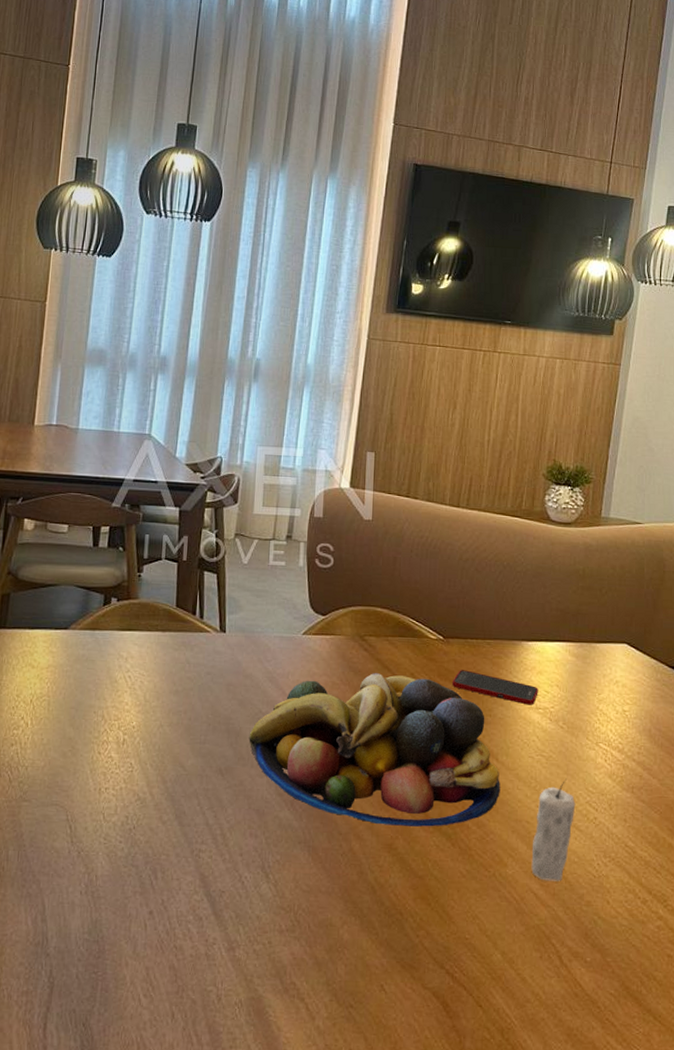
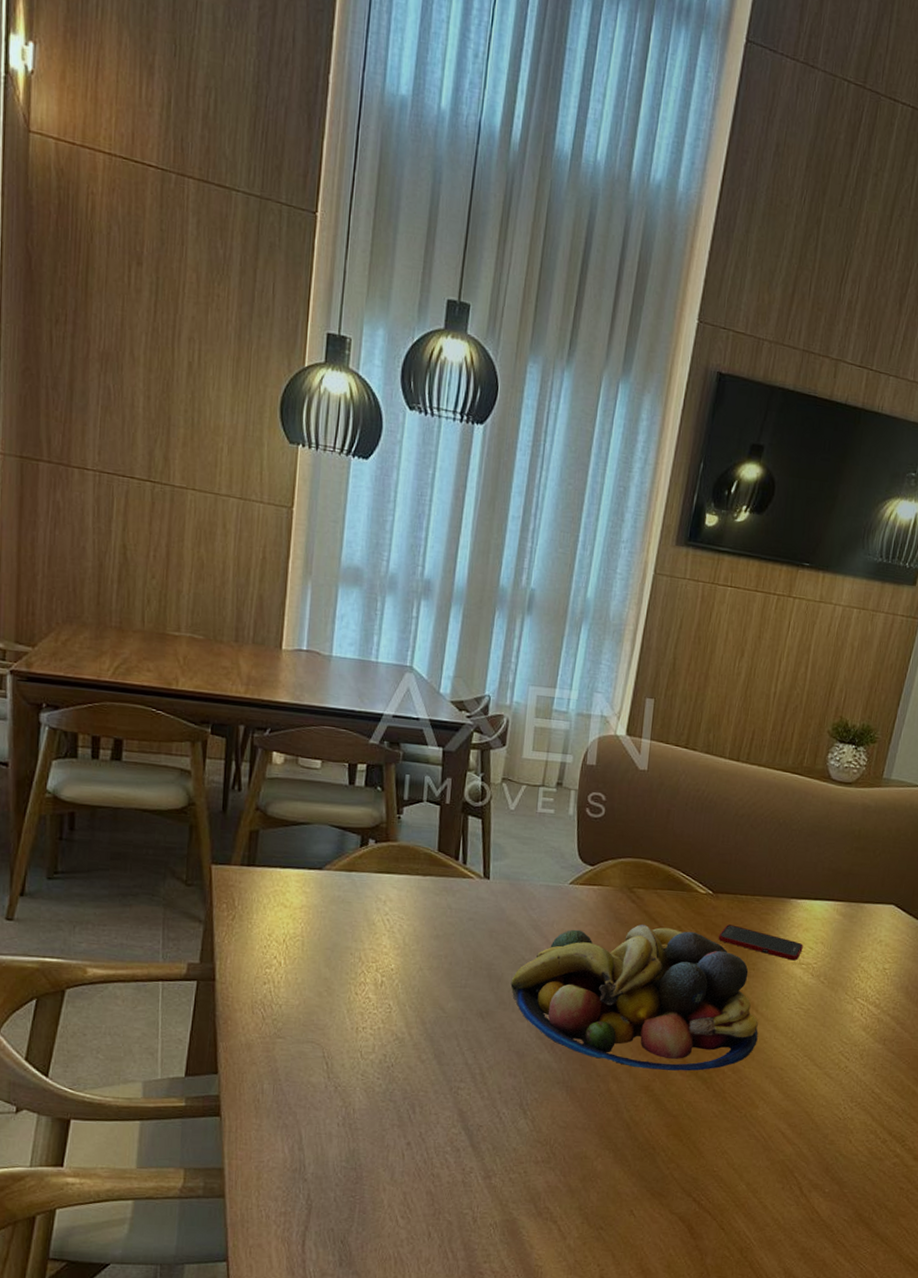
candle: present [531,778,576,881] -> none [781,1030,829,1122]

